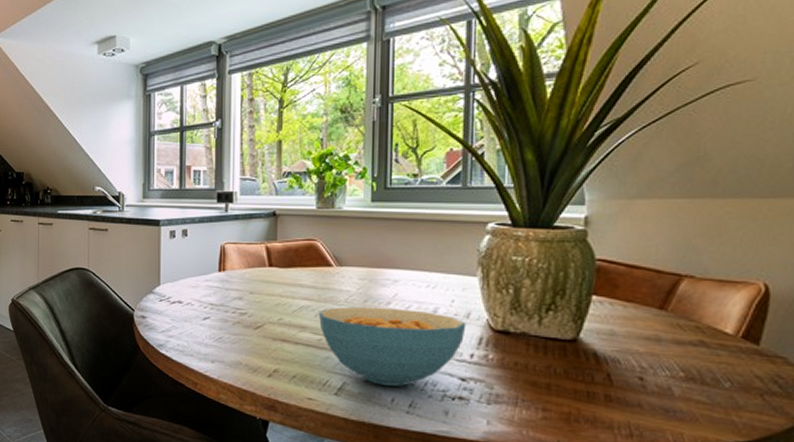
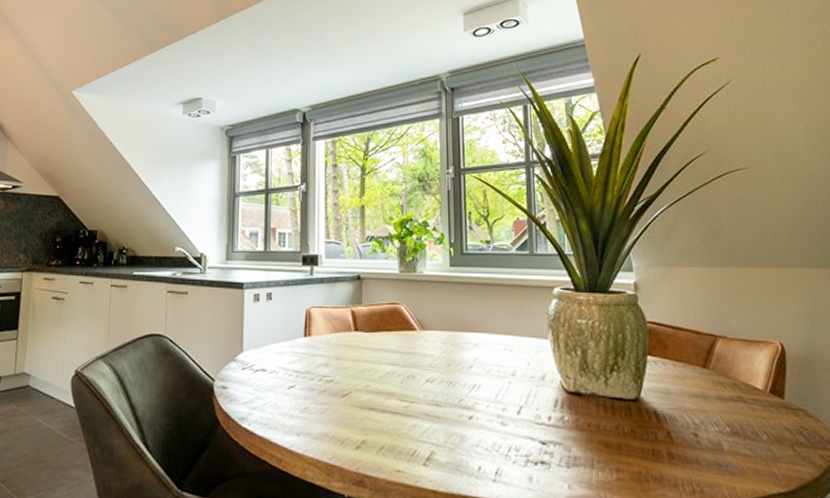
cereal bowl: present [319,306,466,387] -> none [405,371,543,453]

